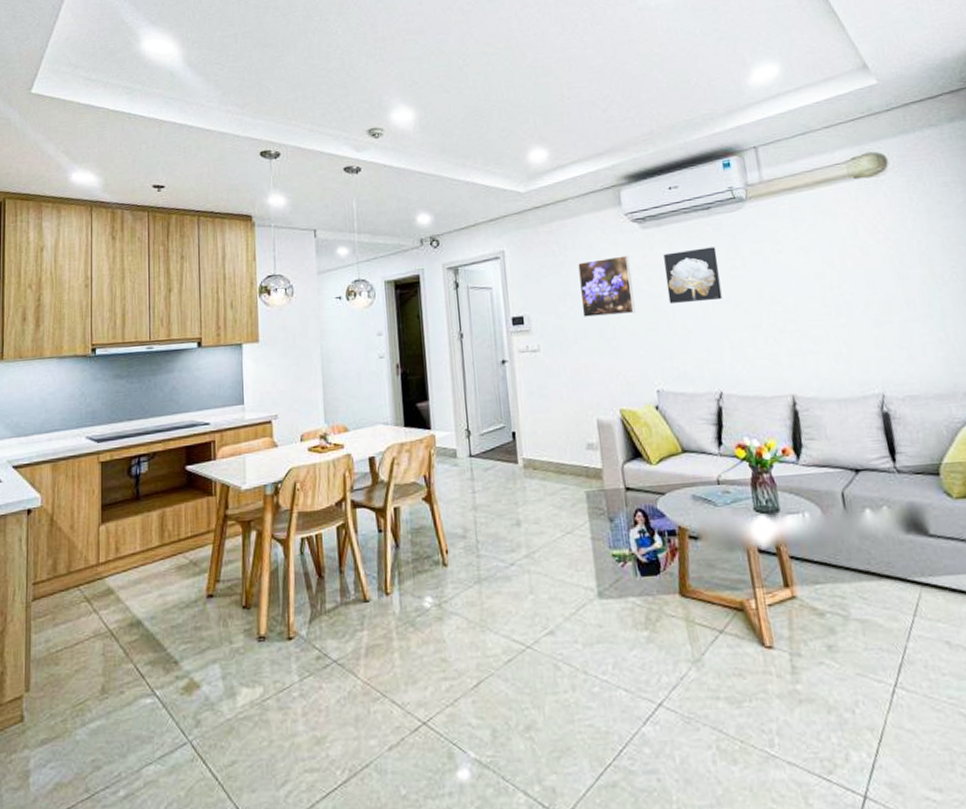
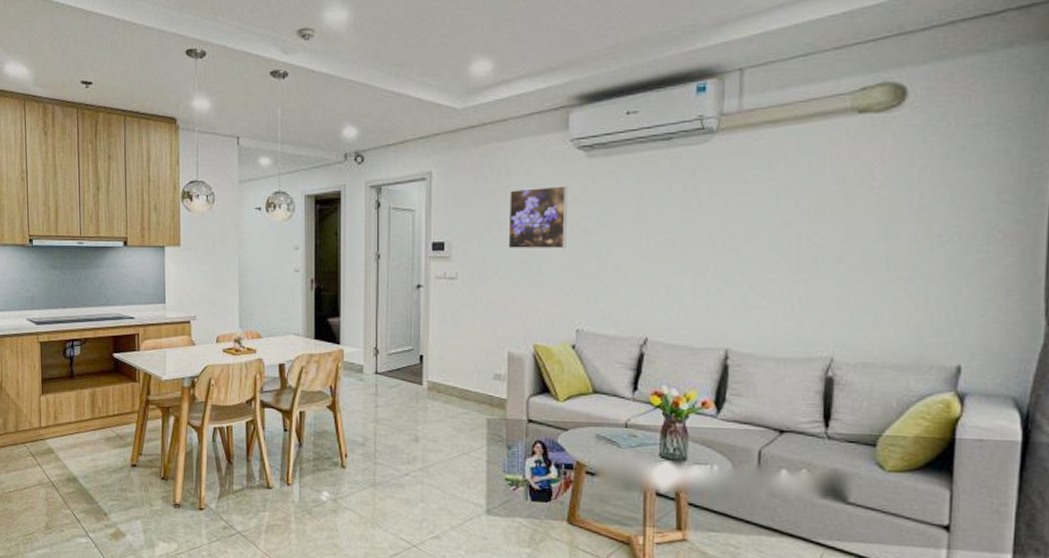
wall art: present [664,247,722,303] -> none [605,183,670,242]

